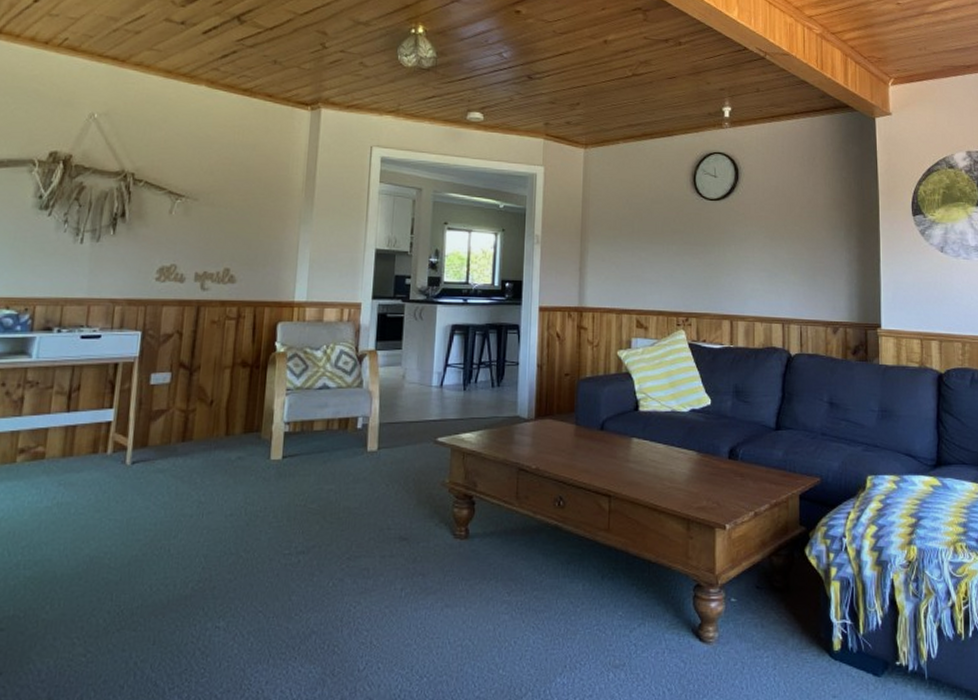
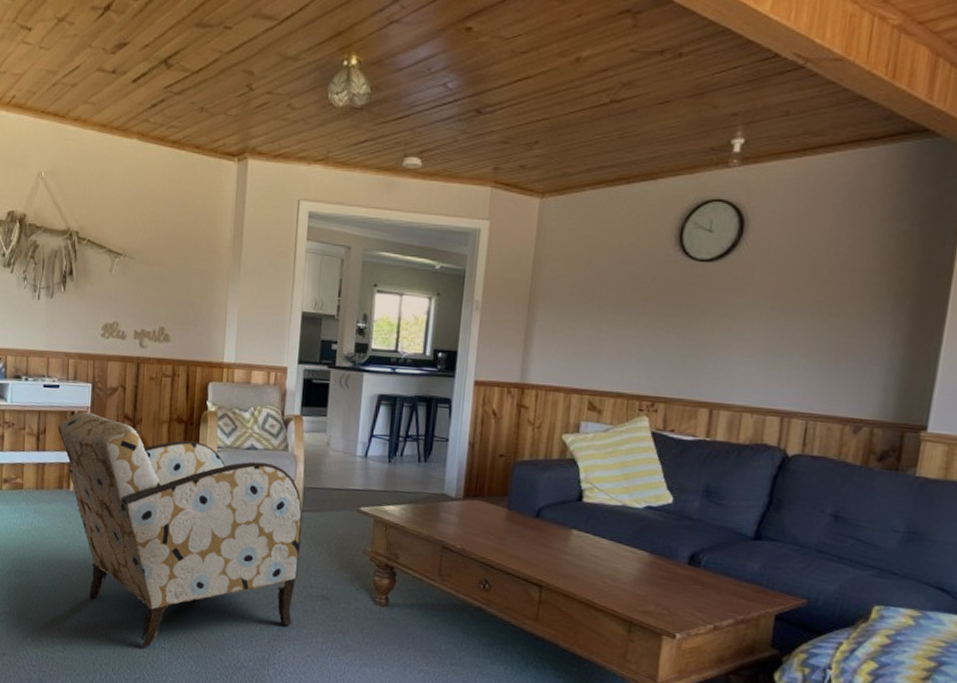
armchair: none [96,362,379,630] -> present [58,411,303,648]

